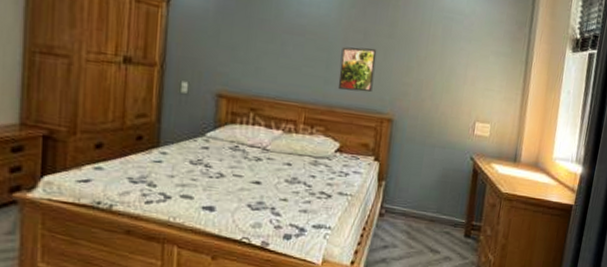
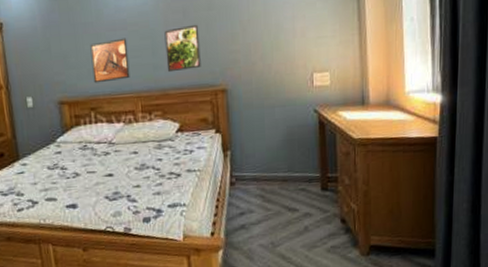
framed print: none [259,42,303,87] -> present [90,38,130,84]

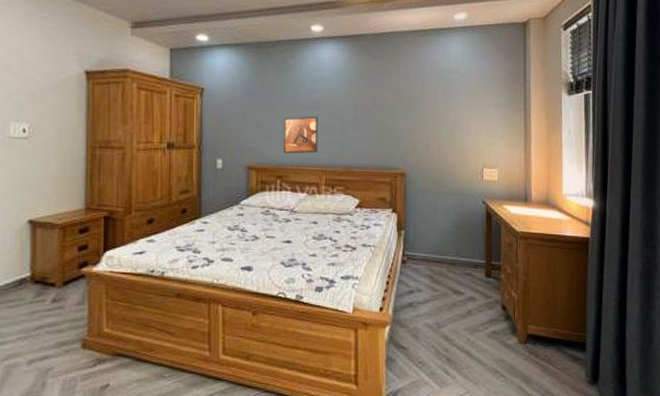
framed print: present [164,24,201,73] -> none [352,112,385,152]

